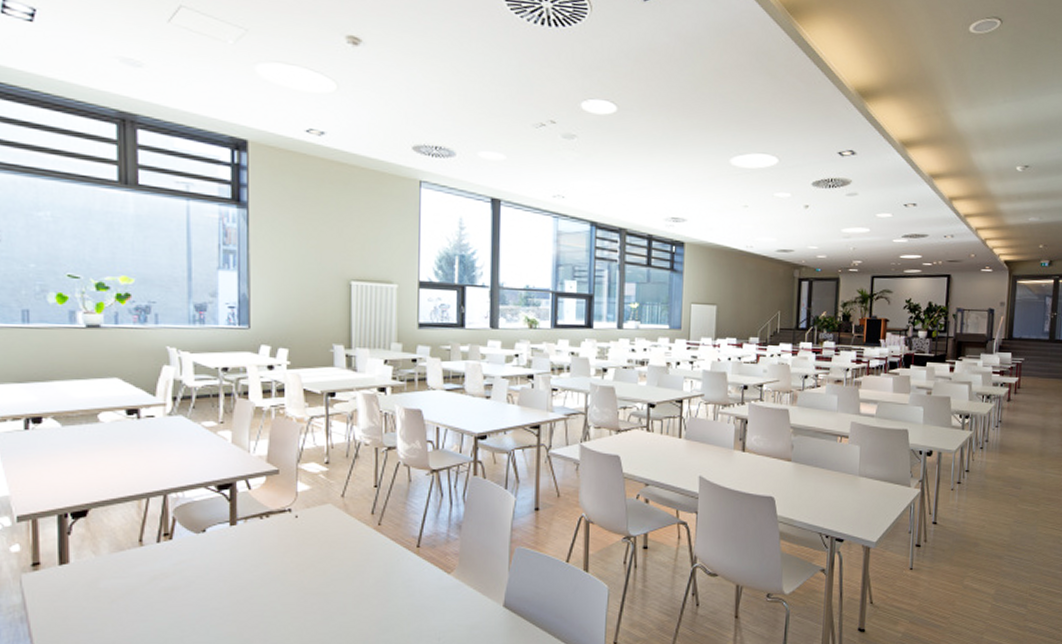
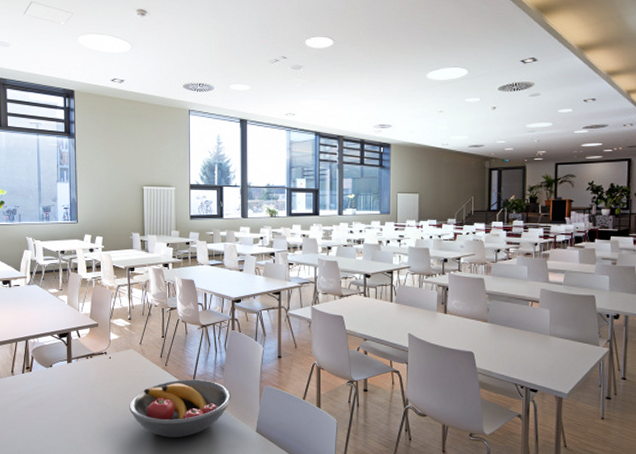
fruit bowl: none [324,541,471,621] -> present [129,379,232,438]

